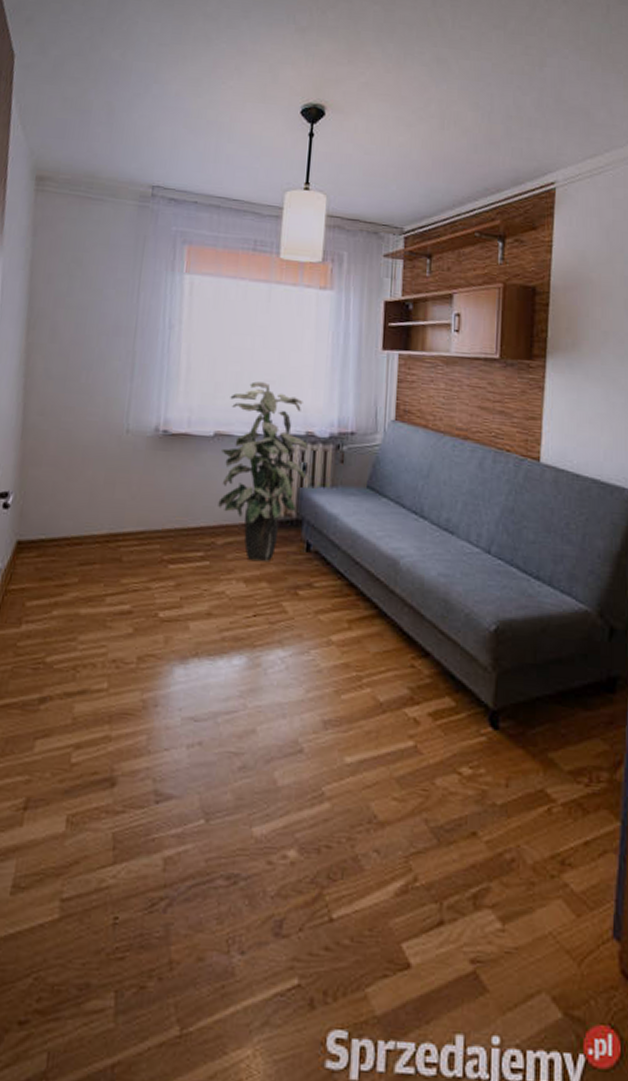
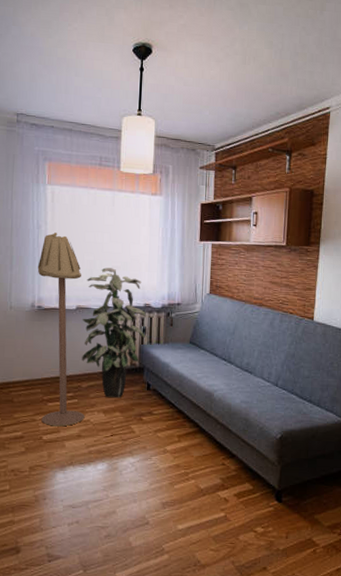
floor lamp: none [158,334,223,600] -> present [37,233,85,427]

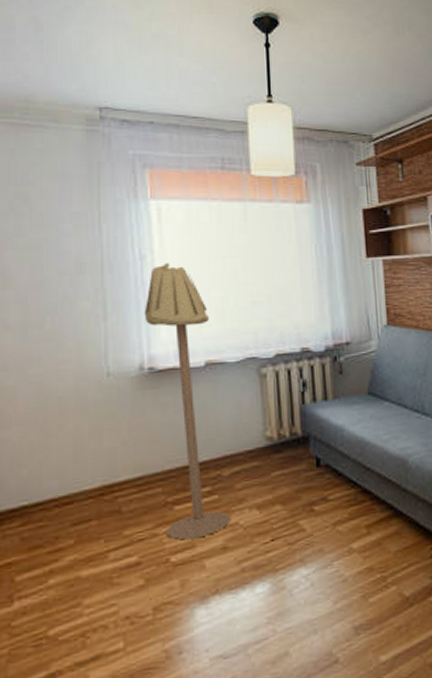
indoor plant: present [82,267,146,397] -> none [216,304,306,485]

